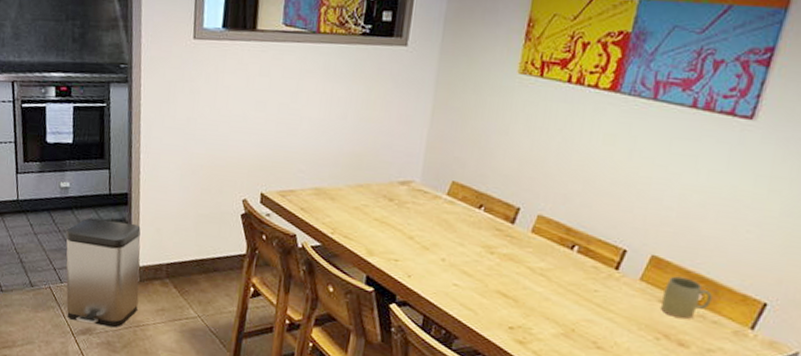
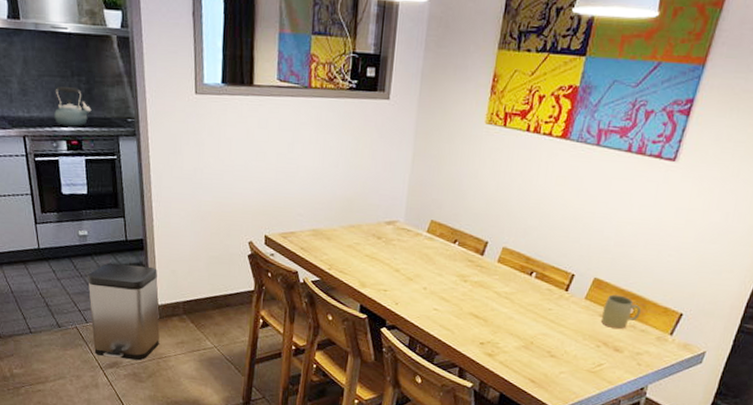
kettle: none [44,31,84,73] -> present [53,86,92,127]

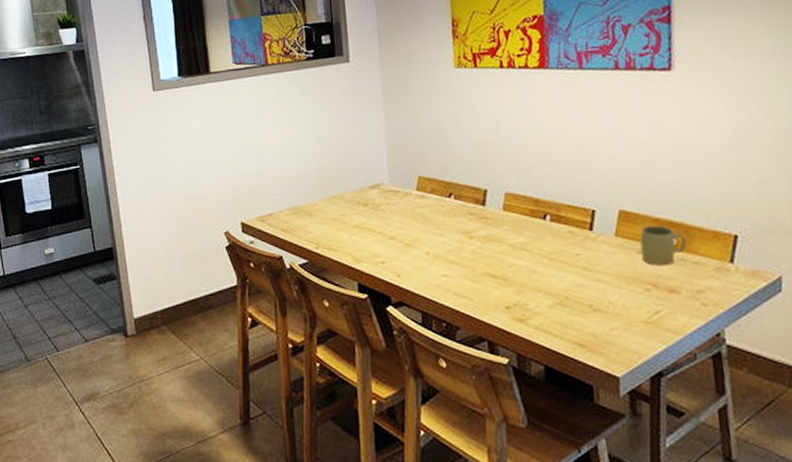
kettle: present [53,86,92,127] -> none [15,106,52,145]
pedal bin: present [88,263,160,361] -> none [56,276,139,389]

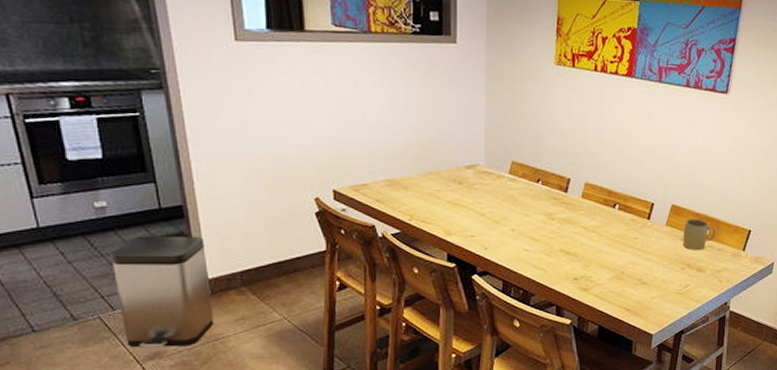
pedal bin: none [56,276,139,389] -> present [111,236,214,348]

